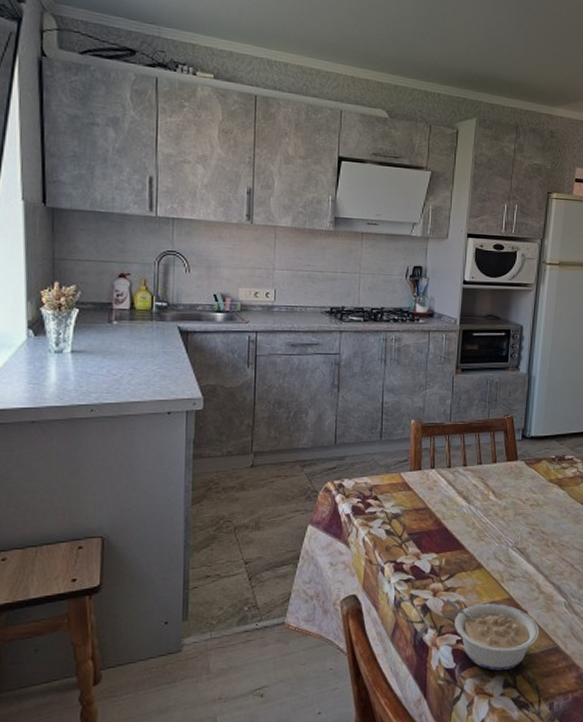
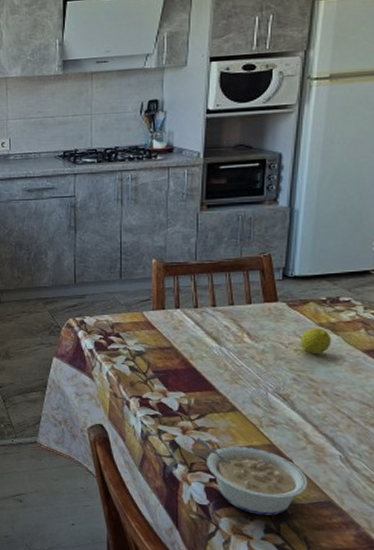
fruit: none [535,484,559,509] -> present [300,328,332,355]

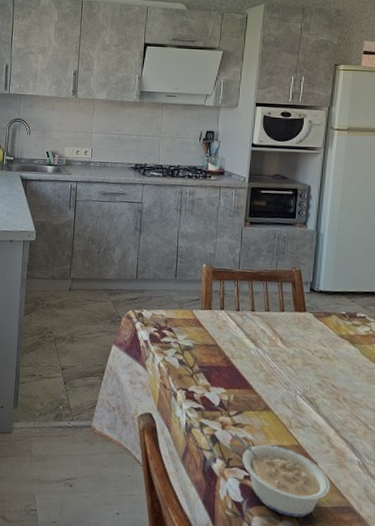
fruit: present [300,328,332,355] -> none [324,338,351,363]

